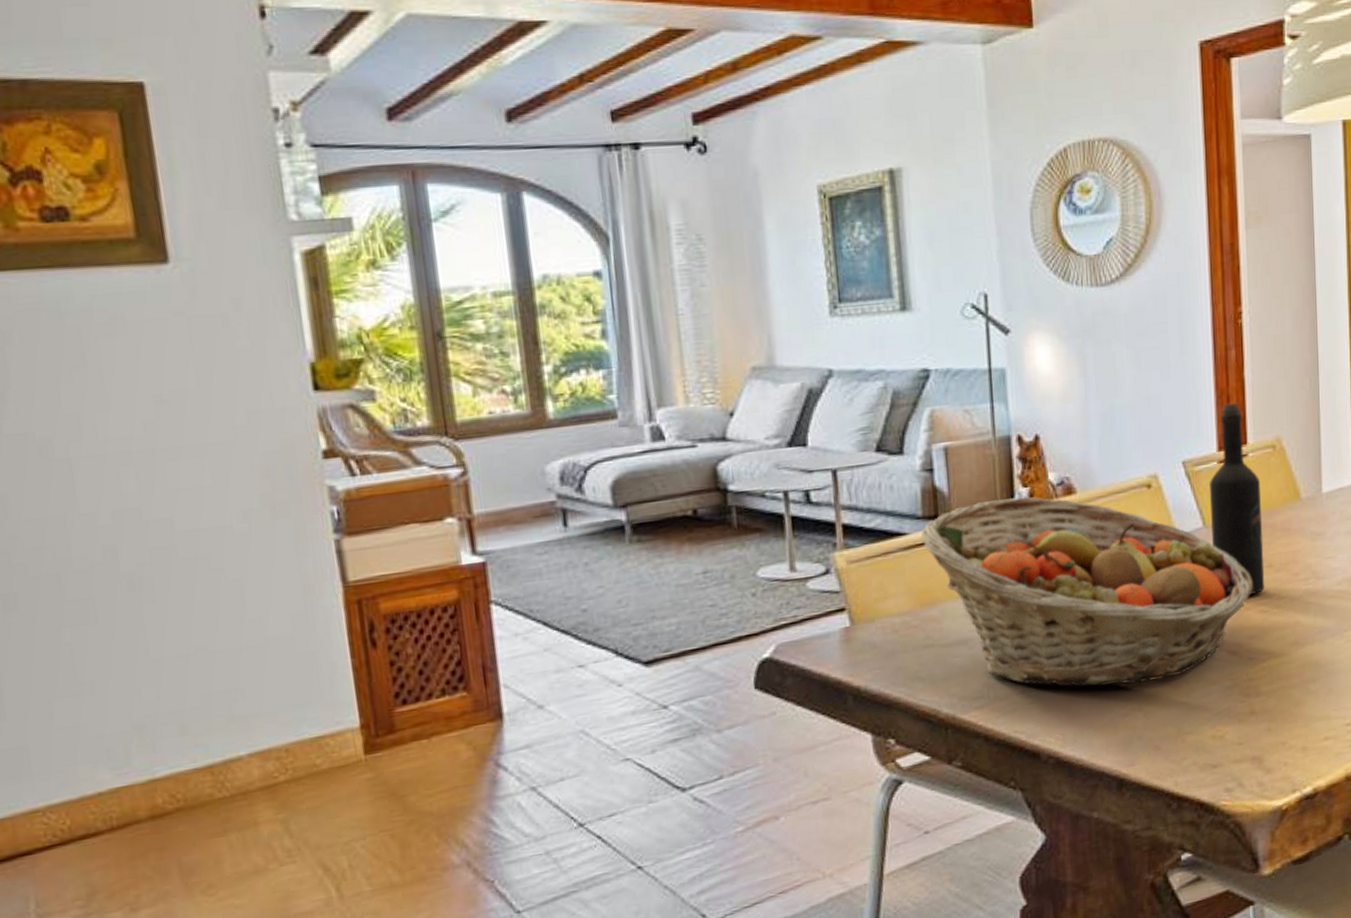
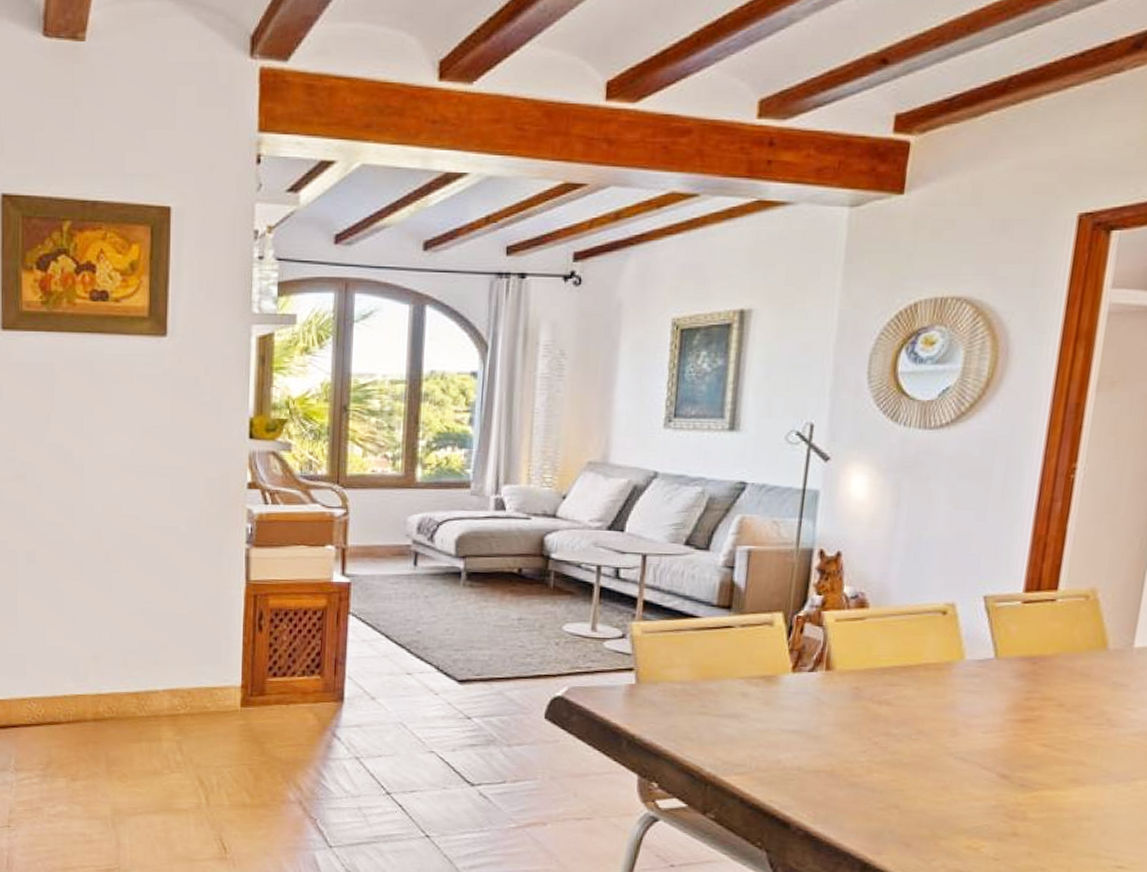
fruit basket: present [921,496,1253,687] -> none [713,601,1039,785]
wine bottle: present [1208,403,1265,595] -> none [1001,551,1065,728]

